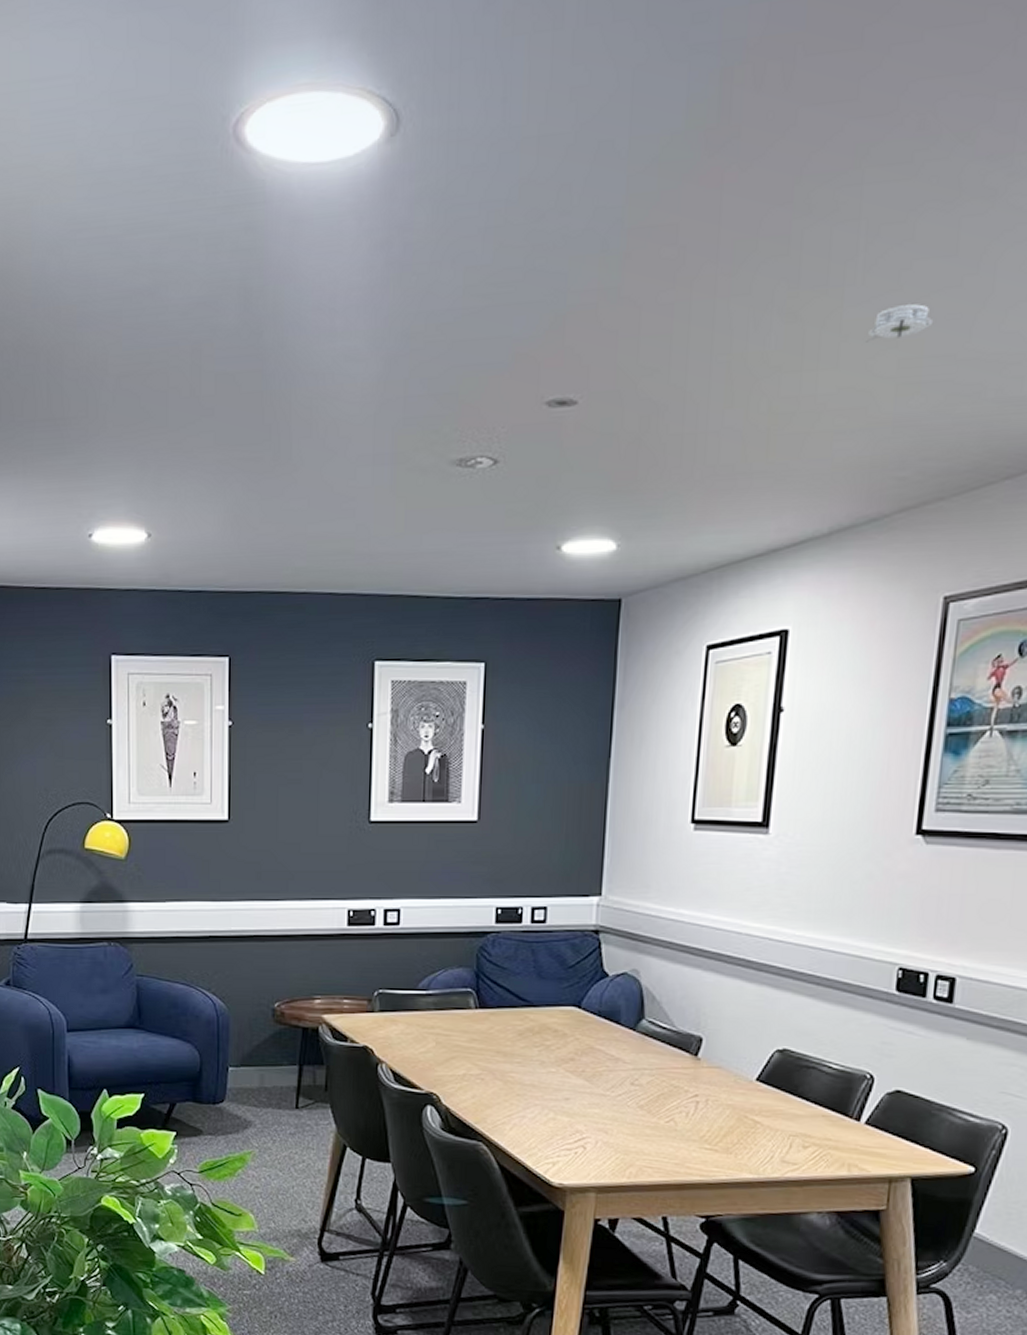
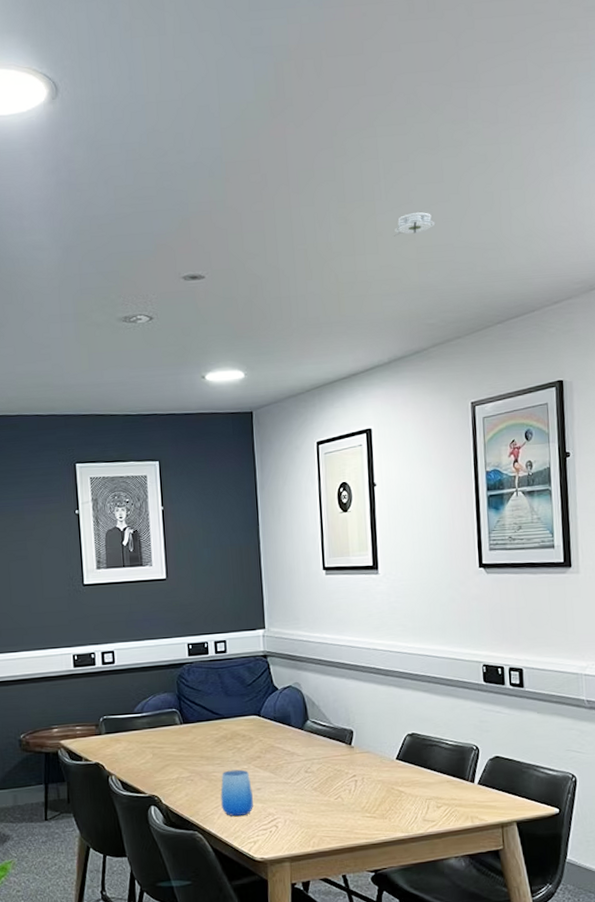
cup: none [516,1072,558,1129] -> present [220,769,253,816]

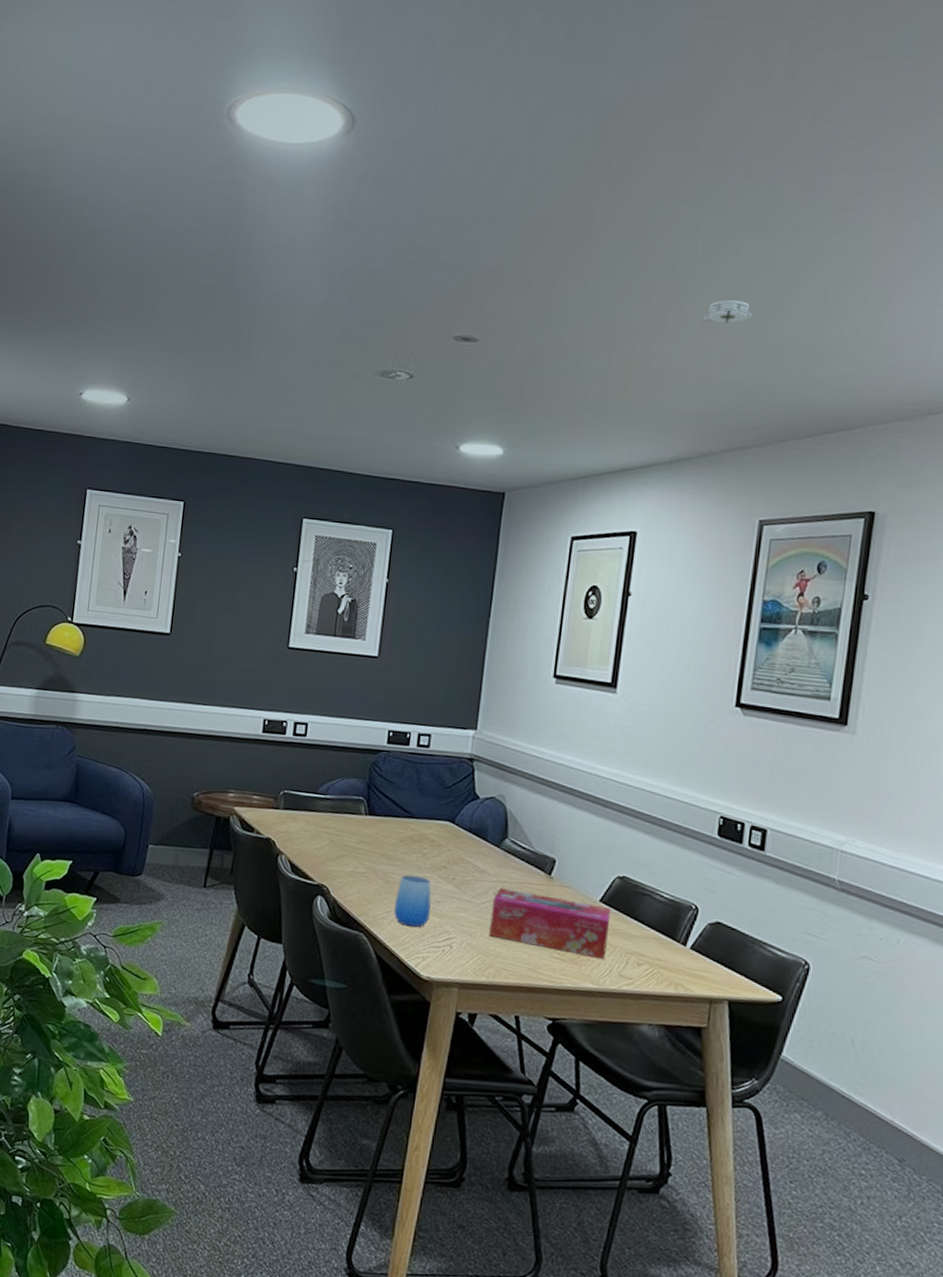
tissue box: none [305,763,410,810] -> present [489,887,612,960]

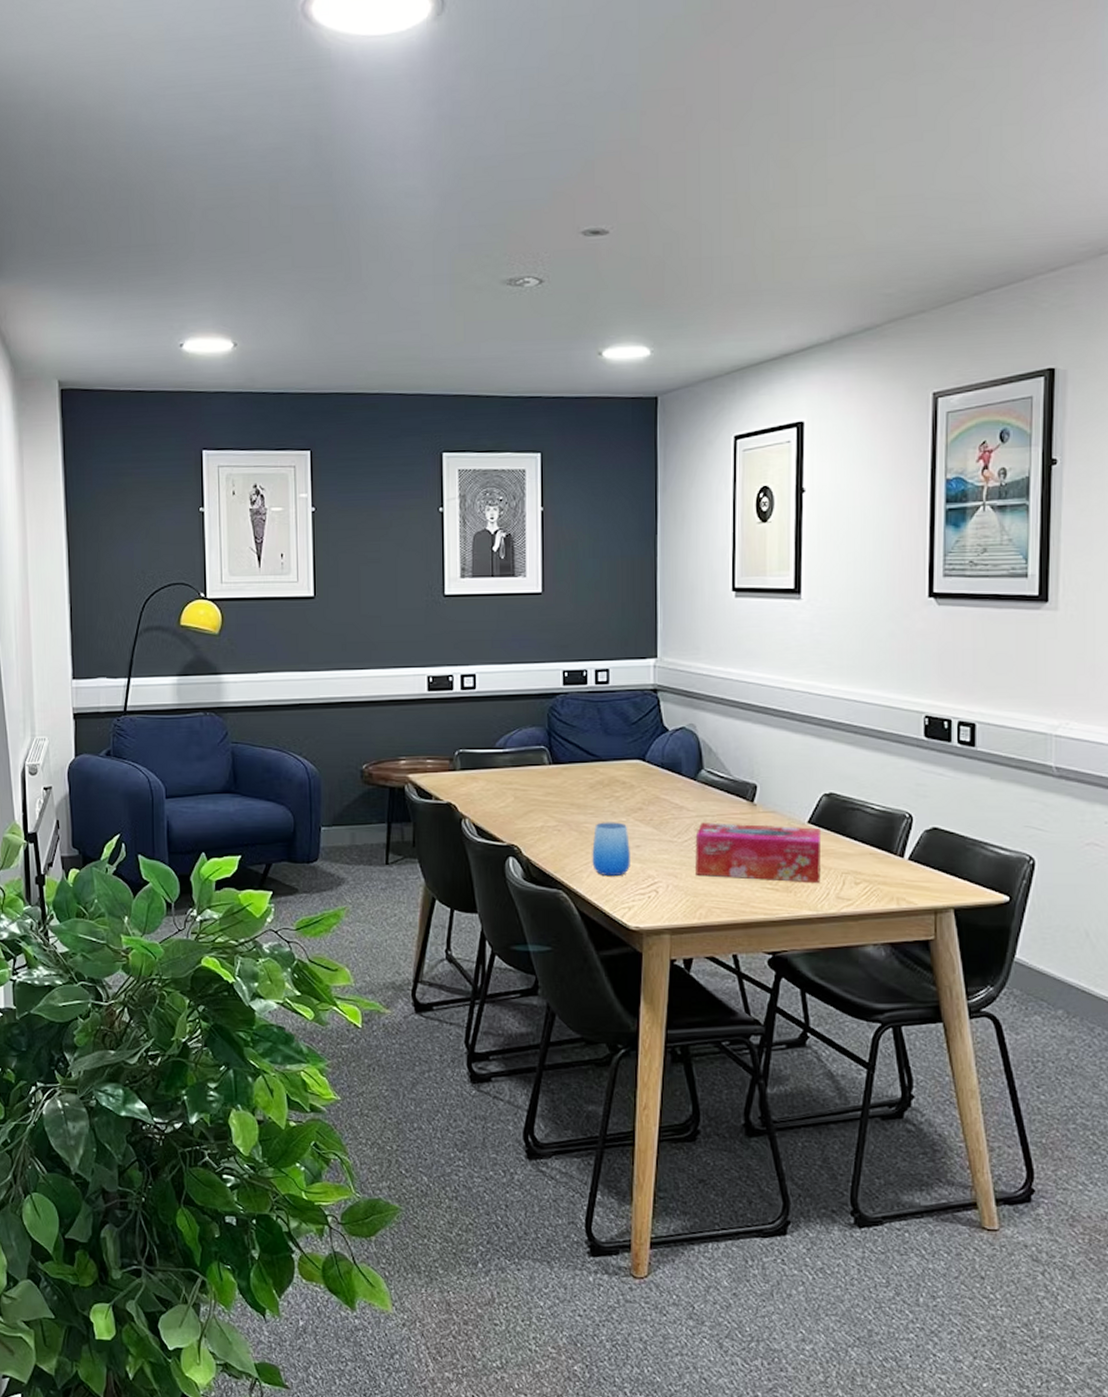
smoke detector: present [701,300,753,324] -> none [848,154,903,184]

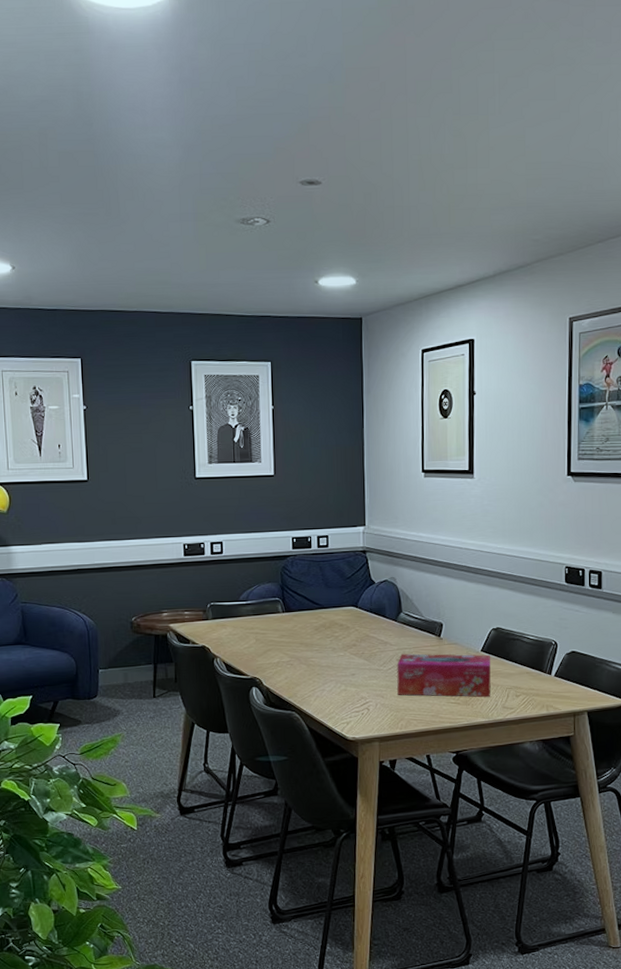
cup: present [592,822,630,876] -> none [318,656,347,699]

